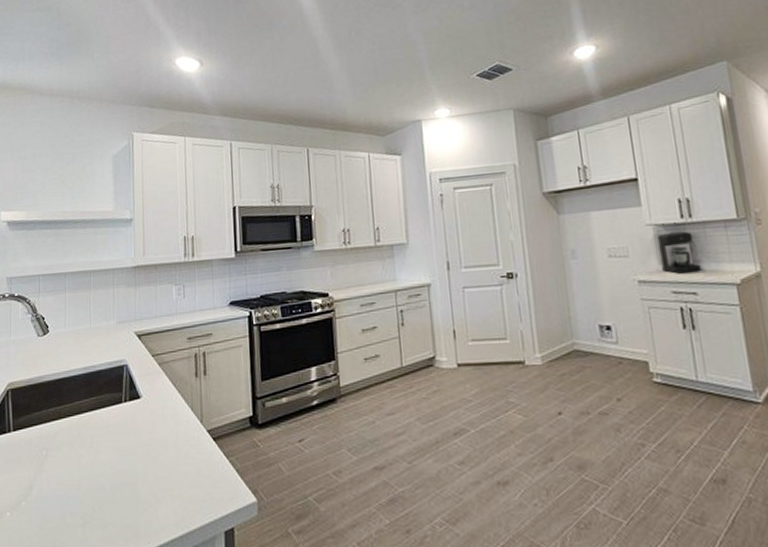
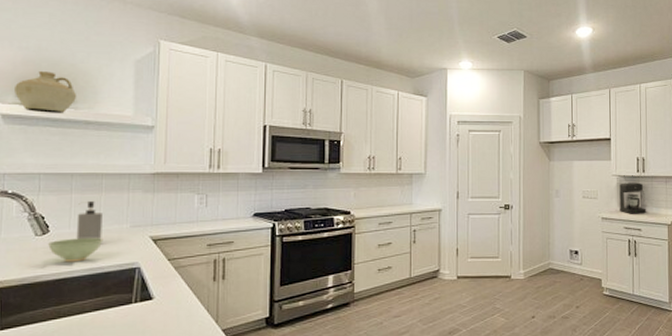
ceramic jug: none [16,176,65,217] -> present [15,71,76,113]
bowl: none [49,335,94,362] -> present [48,238,103,262]
soap dispenser: none [71,298,93,339] -> present [76,200,102,240]

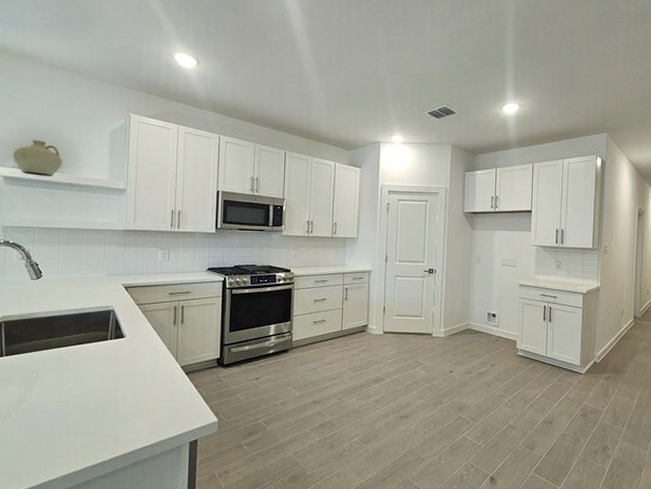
bowl: present [48,238,103,262] -> none [42,283,85,303]
soap dispenser: present [76,200,102,240] -> none [63,251,84,285]
coffee maker: present [619,182,647,214] -> none [537,252,563,283]

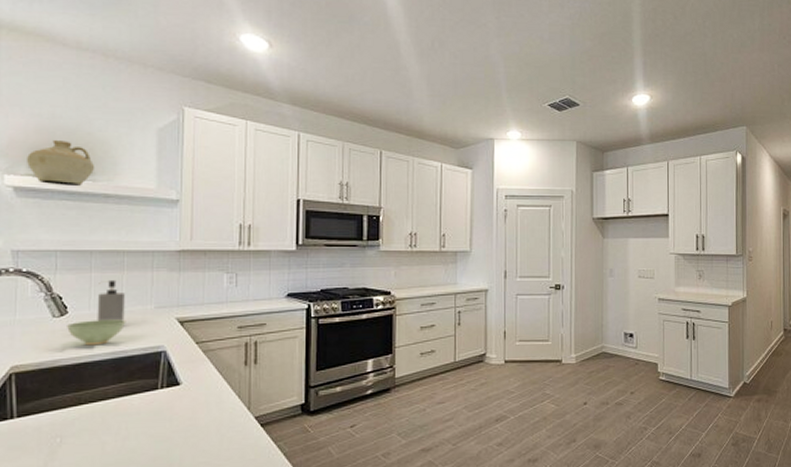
bowl: none [42,283,85,303] -> present [67,319,126,346]
soap dispenser: none [63,251,84,285] -> present [97,279,125,321]

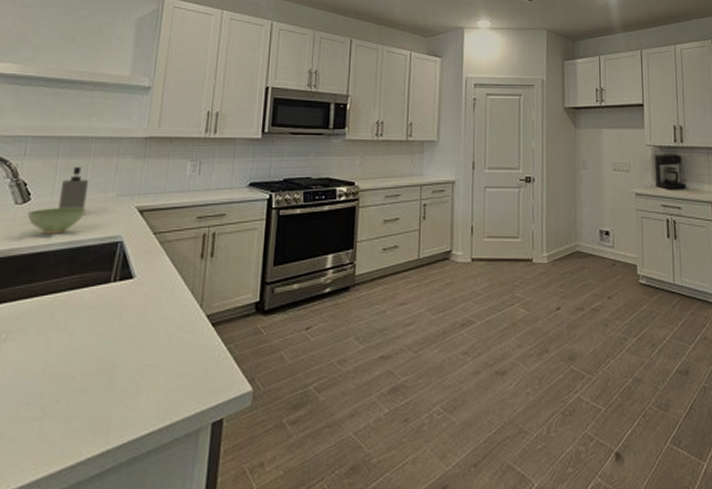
ceramic jug: present [27,140,94,186] -> none [11,29,74,72]
coffee maker: none [677,261,706,295] -> present [654,154,687,190]

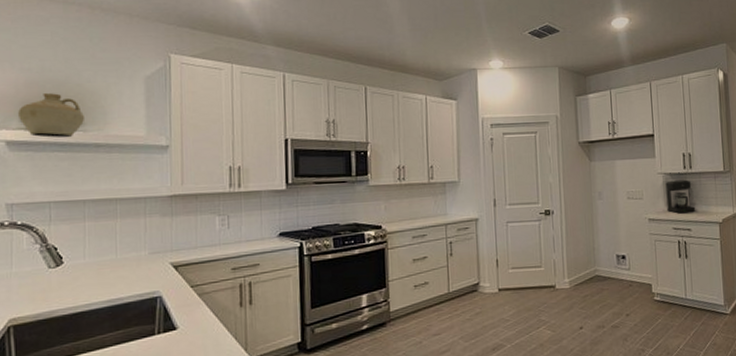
ceramic jug: none [11,29,74,72] -> present [18,93,84,138]
bowl: present [27,207,87,234] -> none [63,267,121,295]
soap dispenser: present [58,166,88,209] -> none [91,227,120,270]

